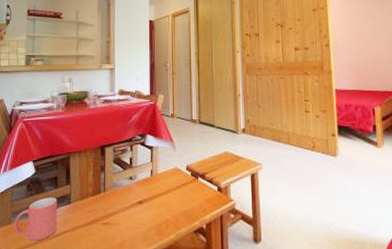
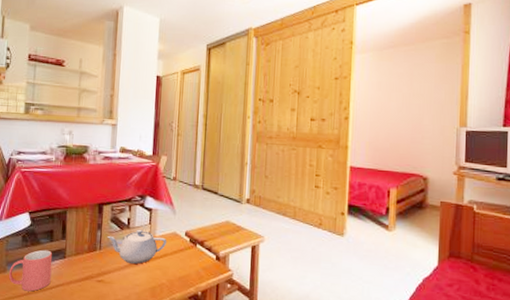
teapot: none [110,167,170,204] -> present [106,229,167,265]

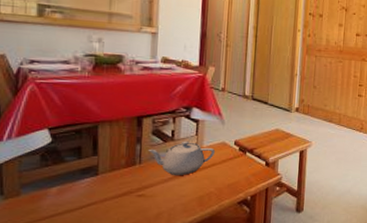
mug: present [8,249,53,292] -> none [23,168,82,214]

